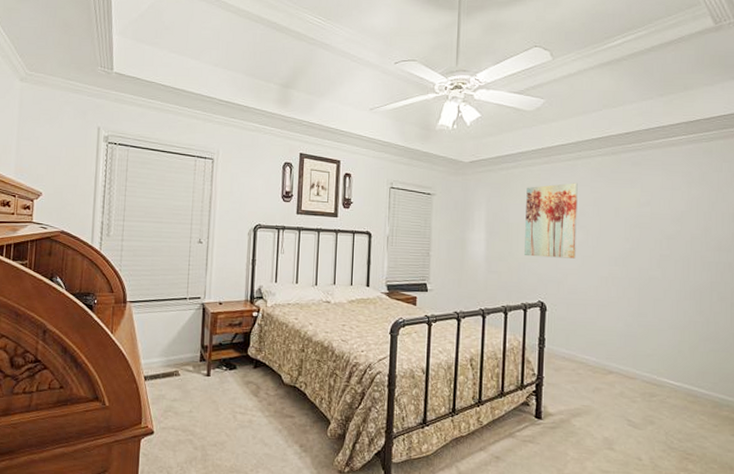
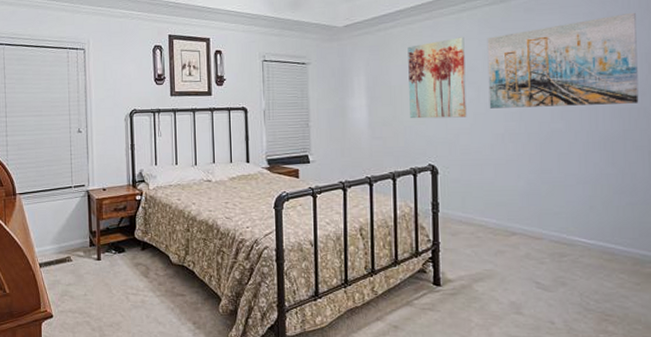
wall art: none [596,175,726,258] -> present [487,12,639,109]

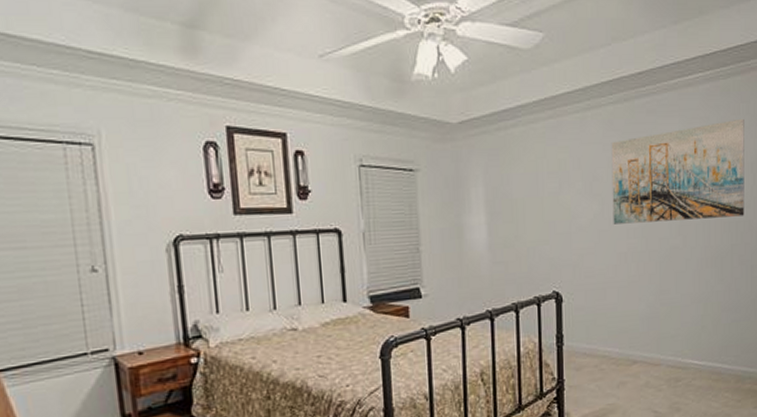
wall art: present [408,37,467,119] -> none [530,140,591,239]

